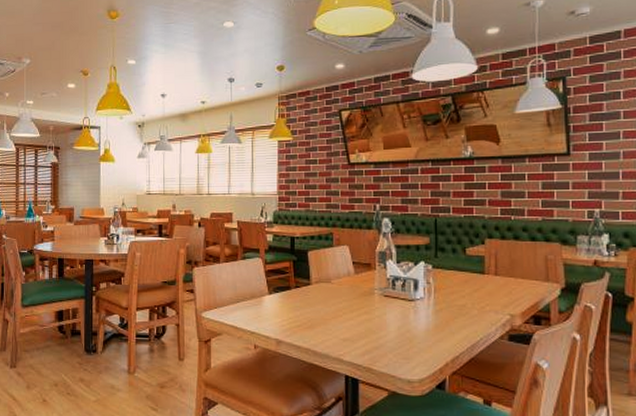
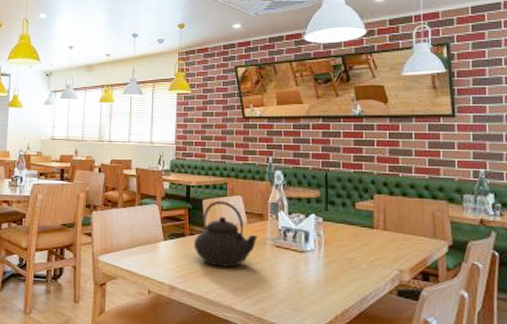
teapot: none [299,251,365,319] -> present [193,200,257,268]

